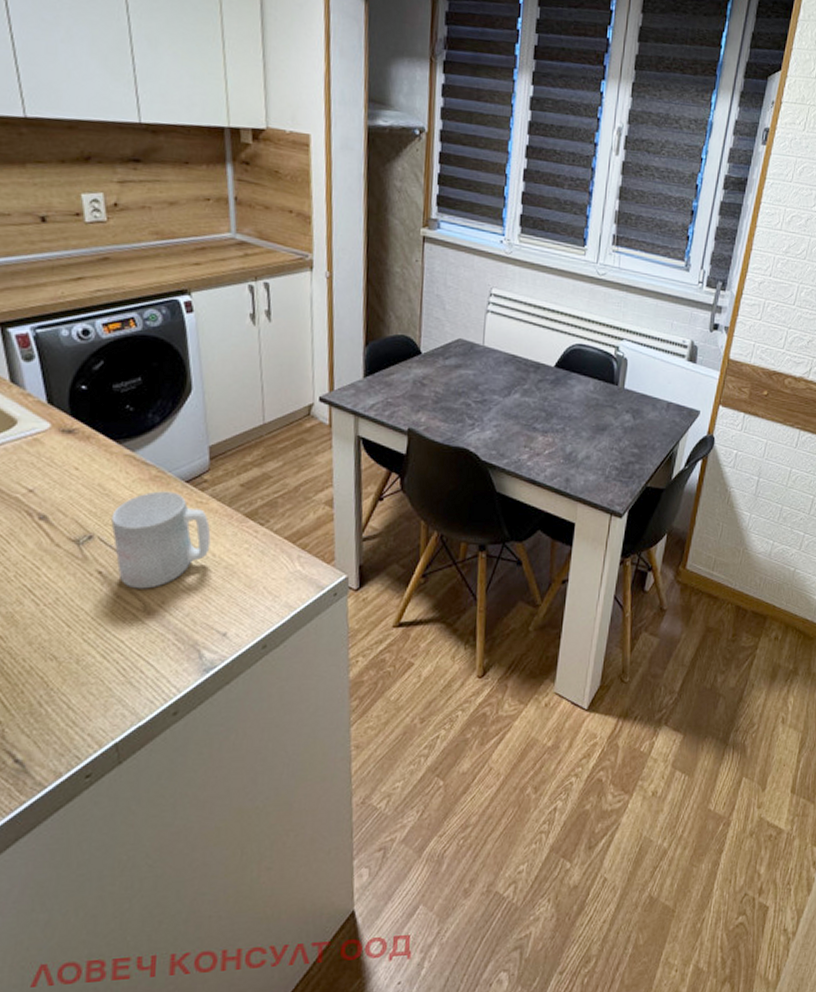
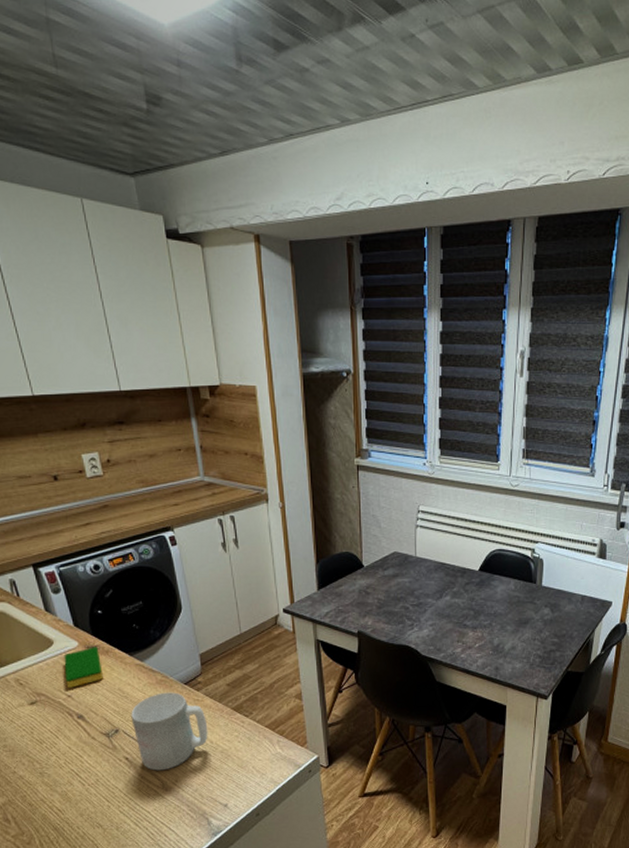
dish sponge: none [27,430,80,480] -> present [64,647,103,688]

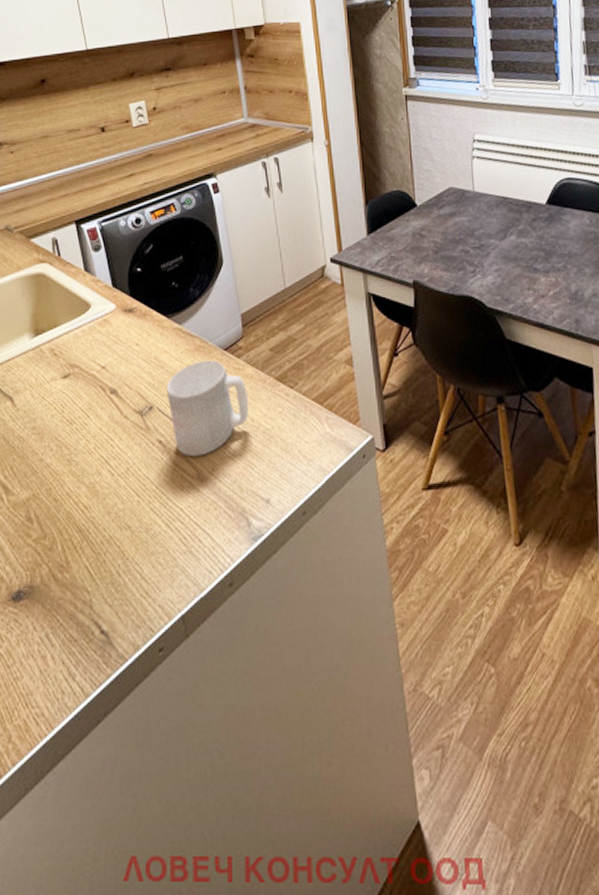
dish sponge: present [64,647,103,688] -> none [100,309,139,358]

